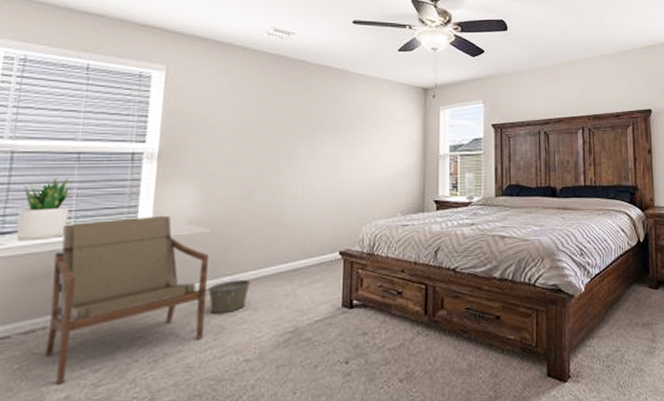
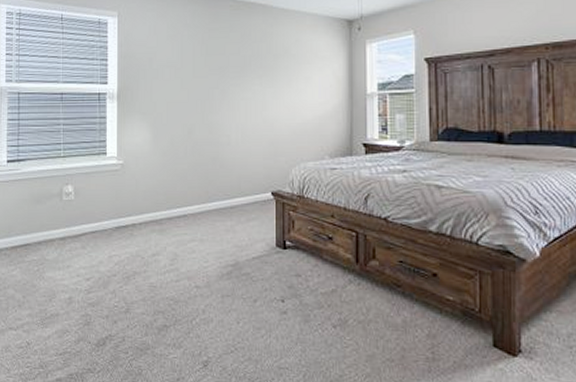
planter: present [16,177,71,242] -> none [27,115,59,168]
armchair: present [45,215,209,385] -> none [52,150,162,287]
basket: present [207,279,251,315] -> none [162,212,197,243]

